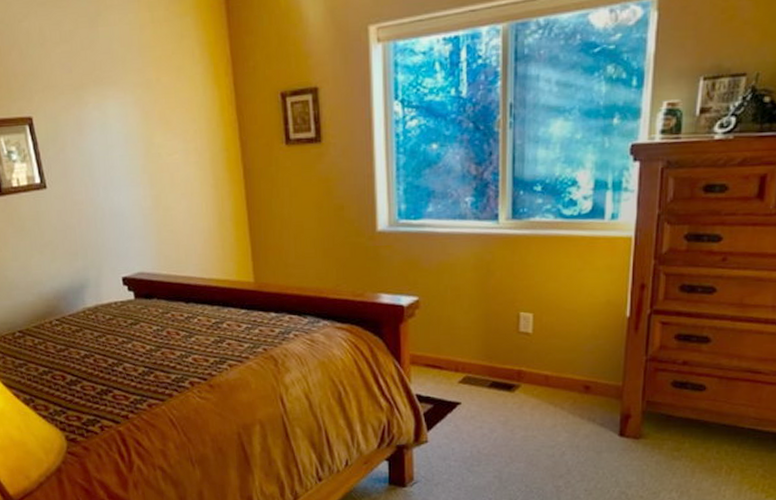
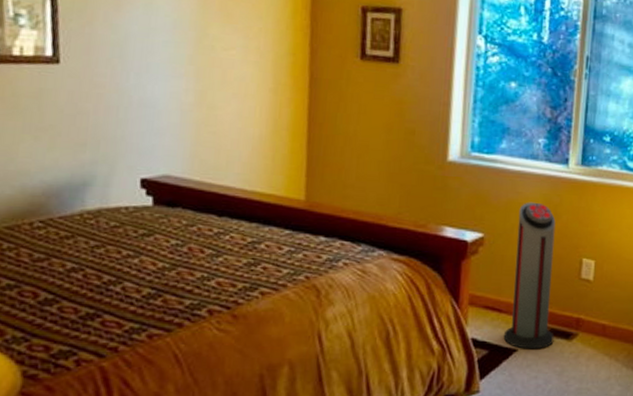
air purifier: none [446,261,496,402] -> present [503,202,556,350]

